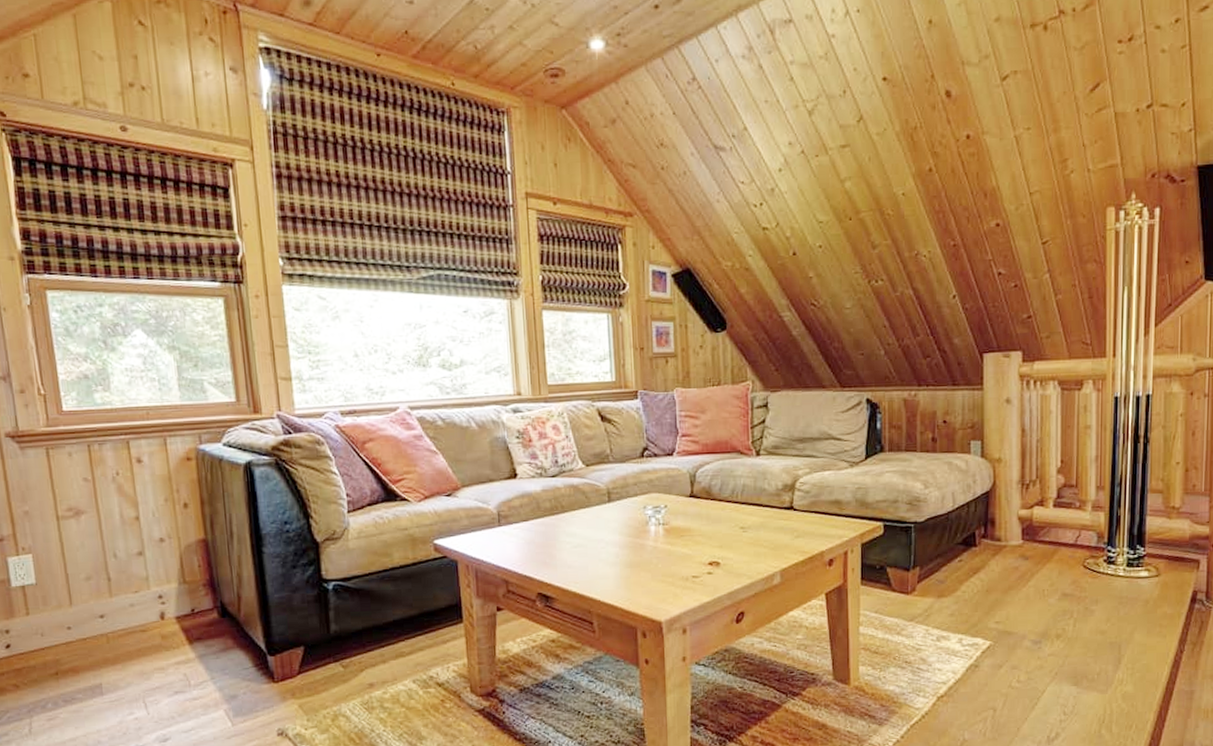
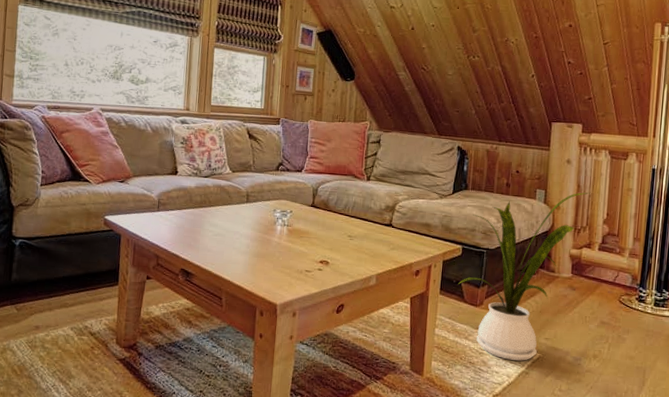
house plant: none [883,437,1038,653] -> present [458,192,590,361]

